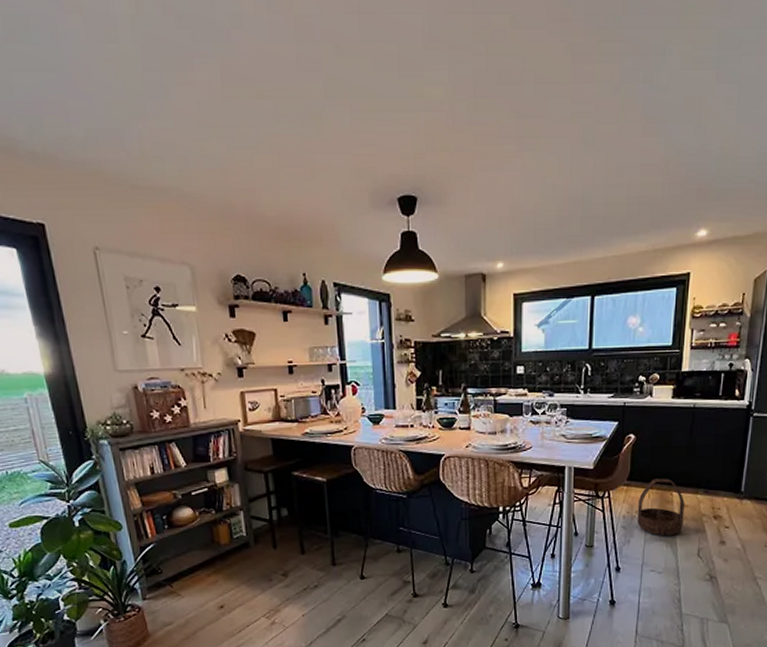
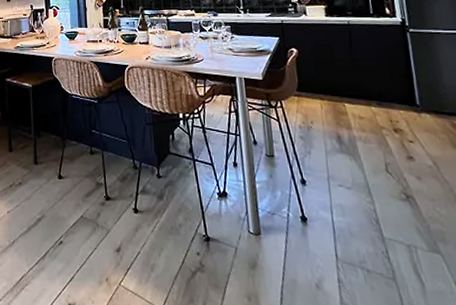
basket: present [637,478,685,536] -> none [311,90,364,149]

